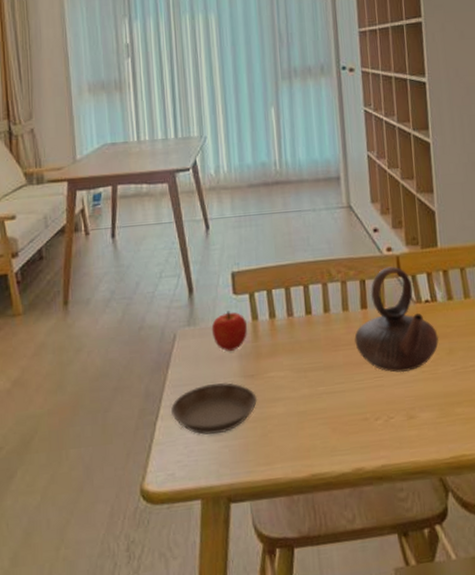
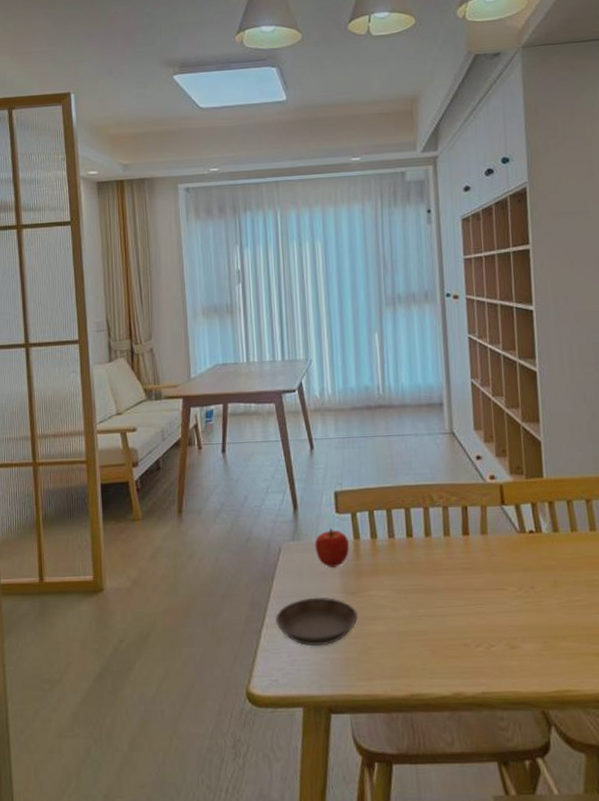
teapot: present [354,266,439,373] -> none [455,494,544,602]

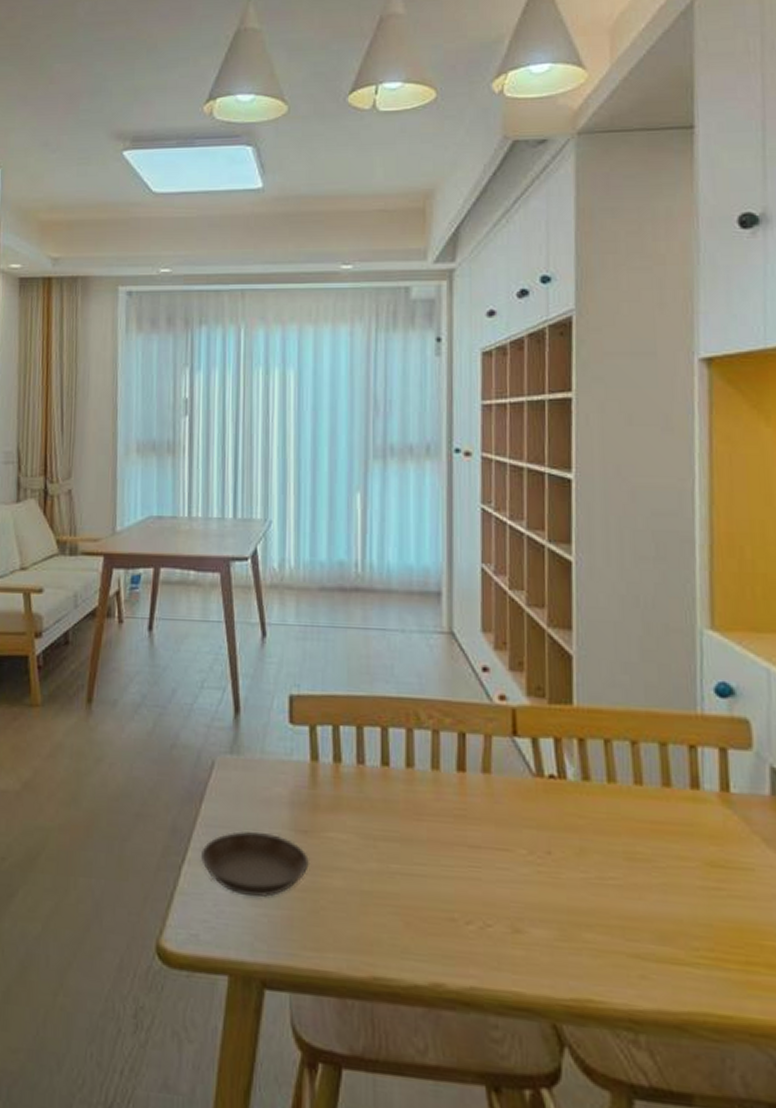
fruit: present [314,529,350,567] -> none [258,743,305,795]

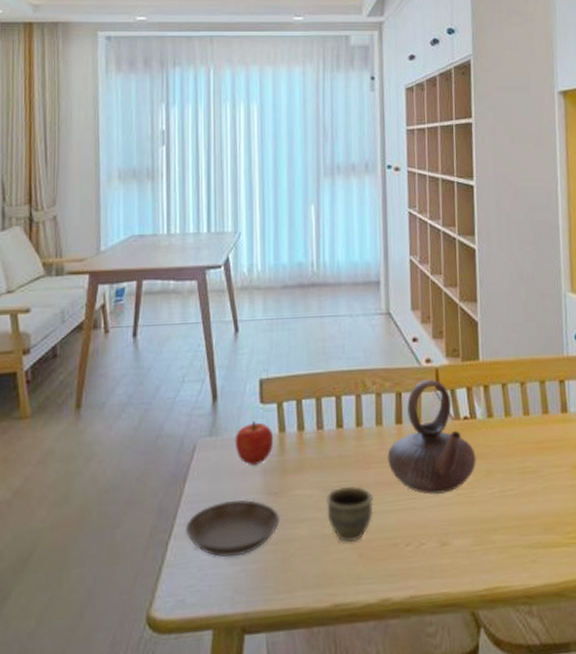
fruit: none [258,743,305,795] -> present [235,421,274,465]
cup: none [365,836,425,907] -> present [325,486,374,543]
teapot: none [445,720,566,868] -> present [387,379,477,495]

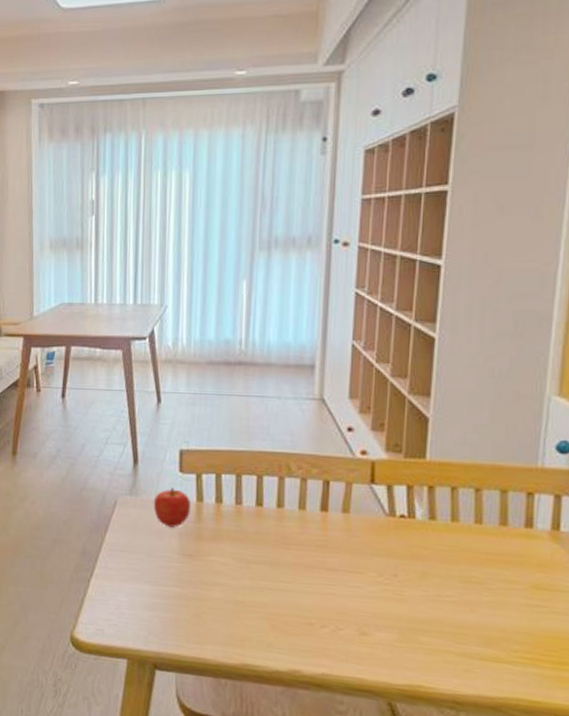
saucer: present [186,499,281,558] -> none [106,554,194,604]
cup: present [325,486,374,543] -> none [240,560,290,613]
teapot: present [387,379,477,495] -> none [308,471,412,586]

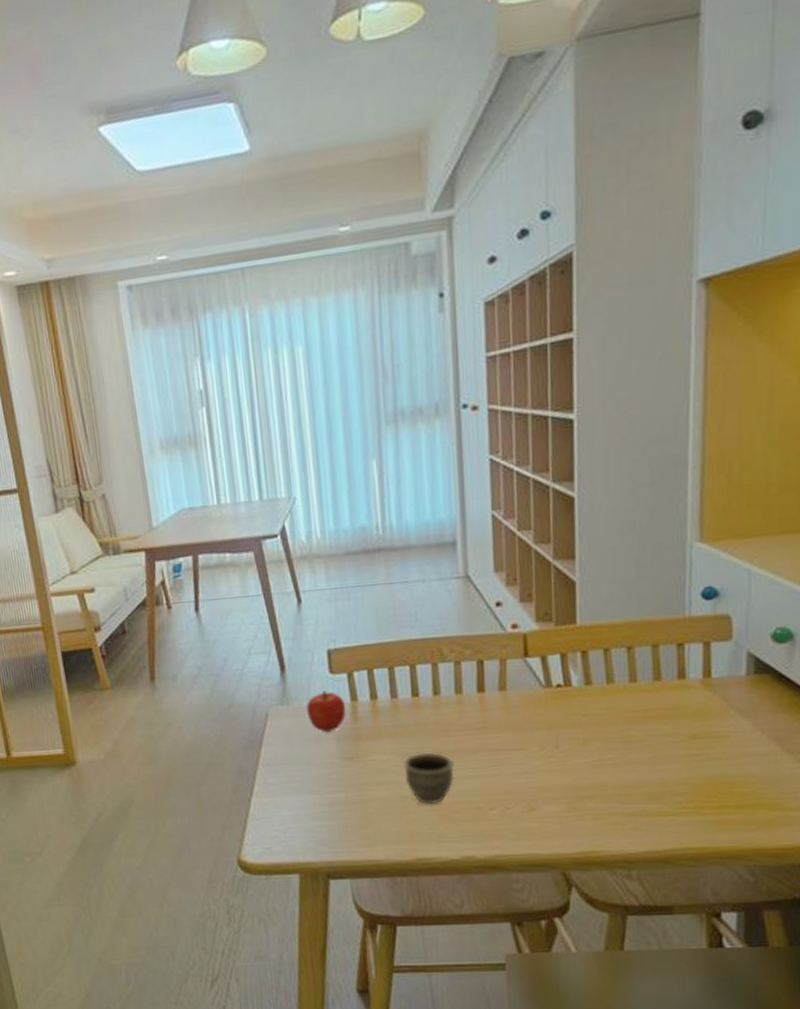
cup: none [240,560,290,613] -> present [403,753,455,805]

